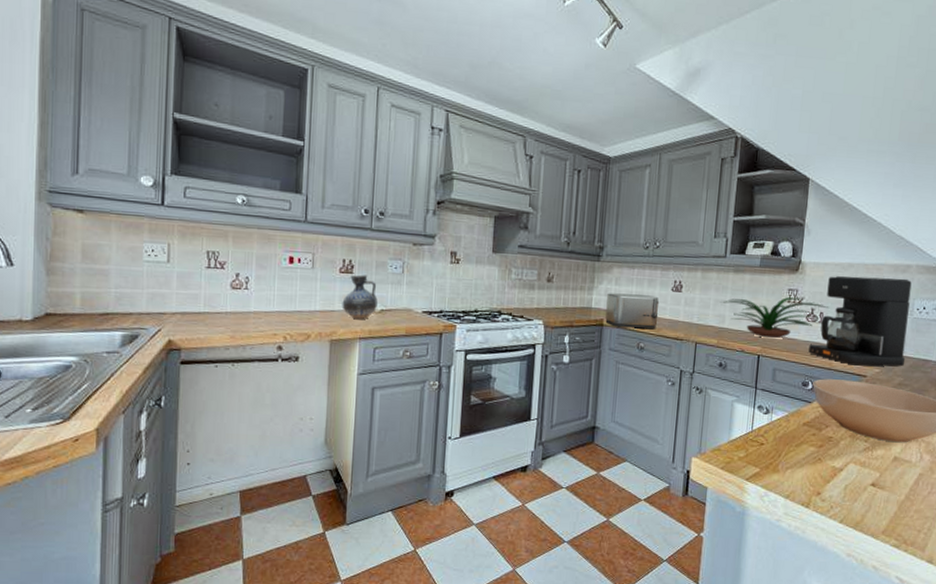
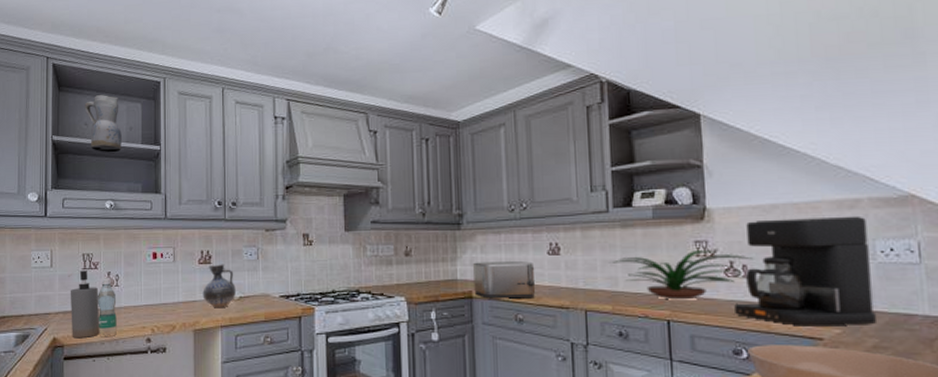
soap dispenser: none [188,269,225,343] -> present [67,271,100,339]
ceramic pitcher: none [215,73,259,143] -> present [84,95,122,153]
bottle: none [223,279,245,343] -> present [98,278,118,338]

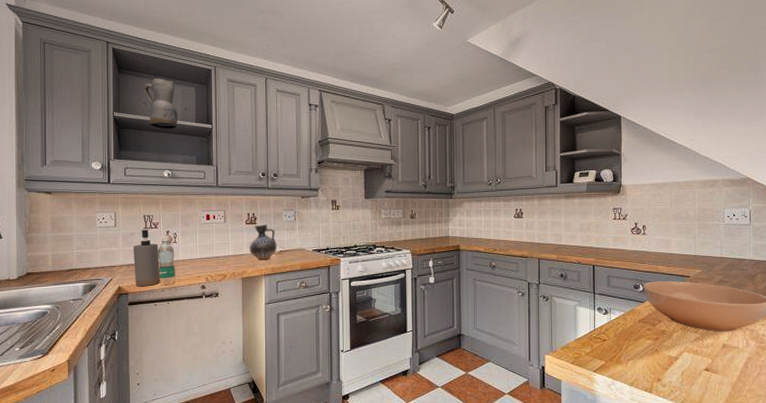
toaster: present [473,260,536,300] -> none [461,222,505,252]
plant: present [610,250,756,300] -> none [557,215,651,251]
coffee maker: present [734,215,878,326] -> none [636,192,723,268]

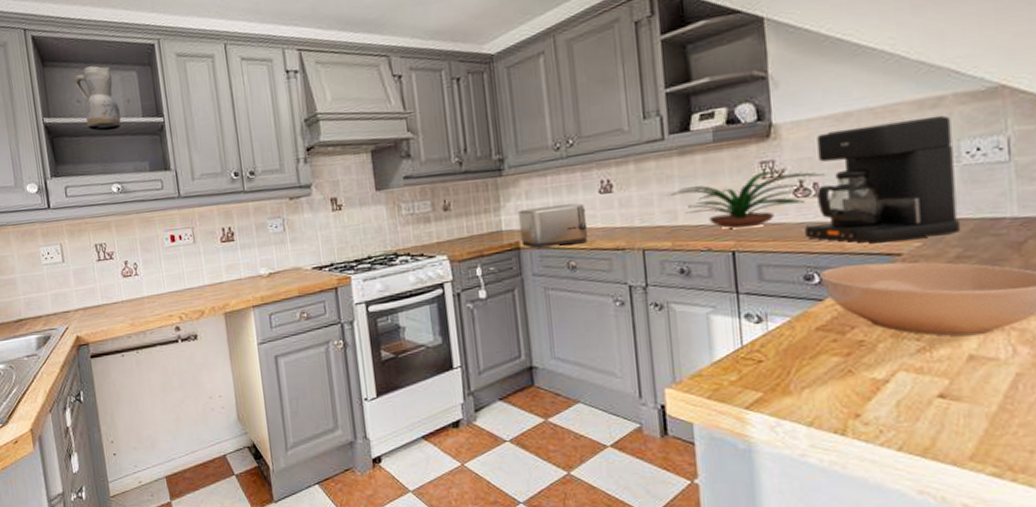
soap dispenser: present [130,230,160,287] -> none [82,262,125,335]
bottle: present [158,236,176,286] -> none [117,267,143,331]
ceramic jug: present [249,224,278,259] -> none [229,240,266,287]
toaster: none [461,222,505,252] -> present [518,203,588,249]
plant: none [557,215,651,251] -> present [667,170,828,229]
coffee maker: none [636,192,723,268] -> present [805,115,961,244]

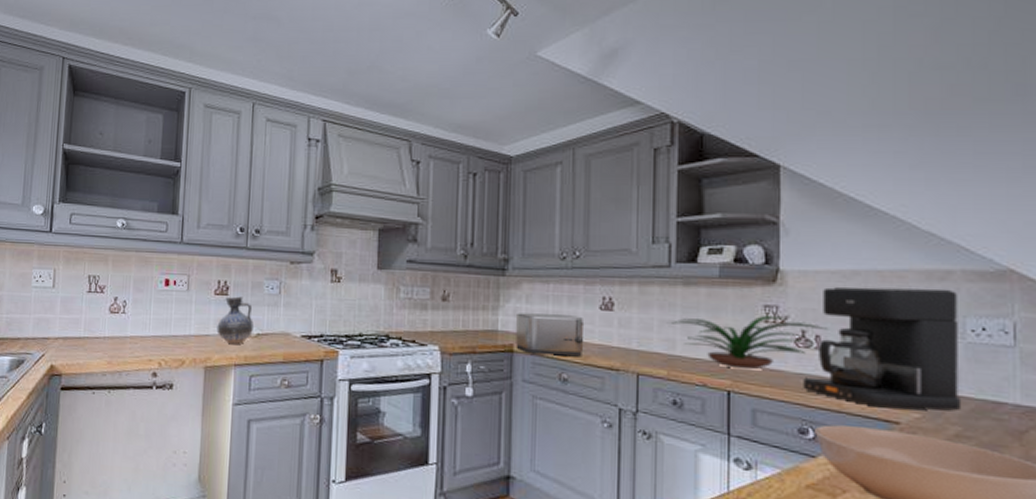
ceramic pitcher: present [73,66,122,132] -> none [100,103,140,167]
ceramic jug: none [229,240,266,287] -> present [216,296,255,344]

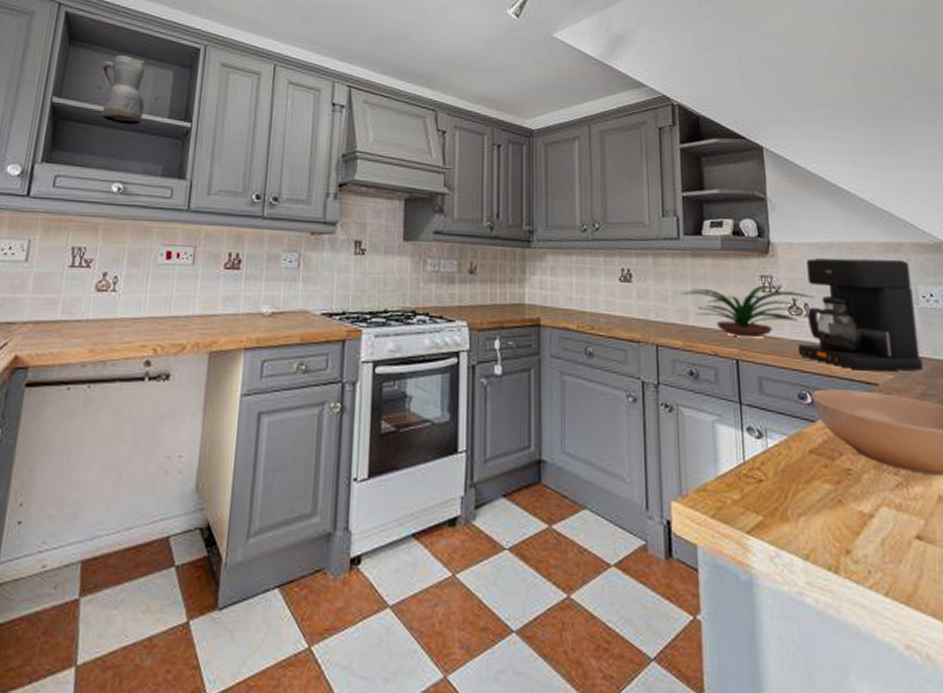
ceramic pitcher: none [100,103,140,167] -> present [100,55,145,126]
ceramic jug: present [216,296,255,344] -> none [225,270,269,325]
toaster: present [516,313,585,357] -> none [543,285,607,330]

